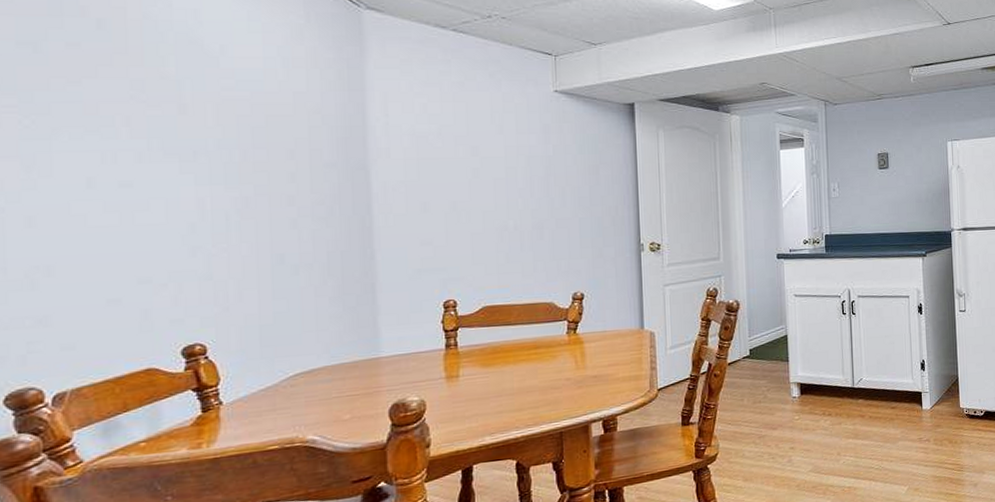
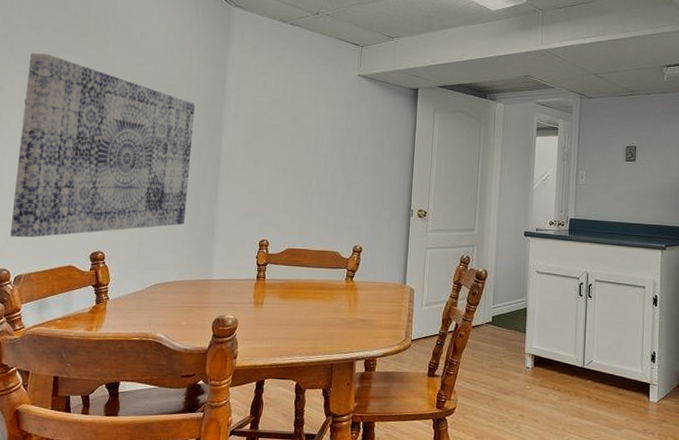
wall art: none [25,80,328,342] -> present [10,53,196,238]

